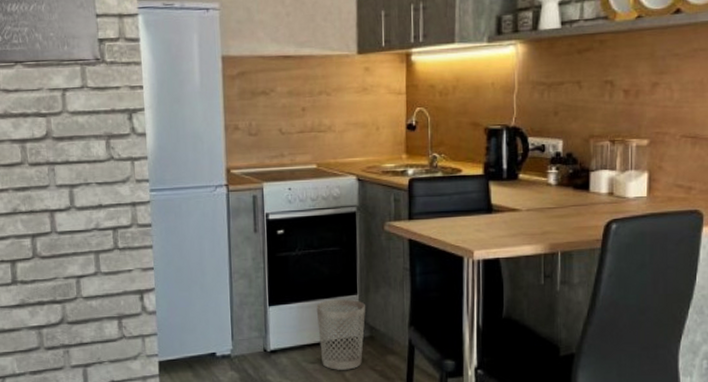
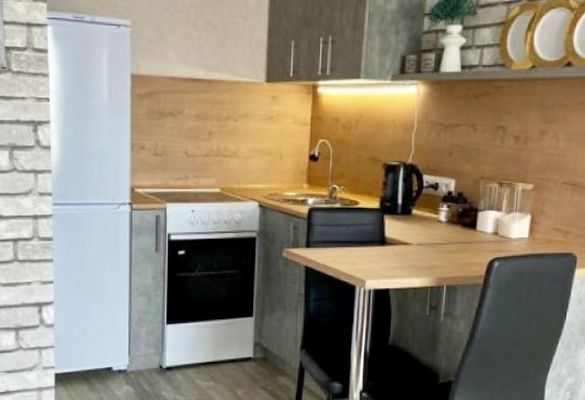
wastebasket: present [316,299,365,370] -> none [213,320,260,389]

